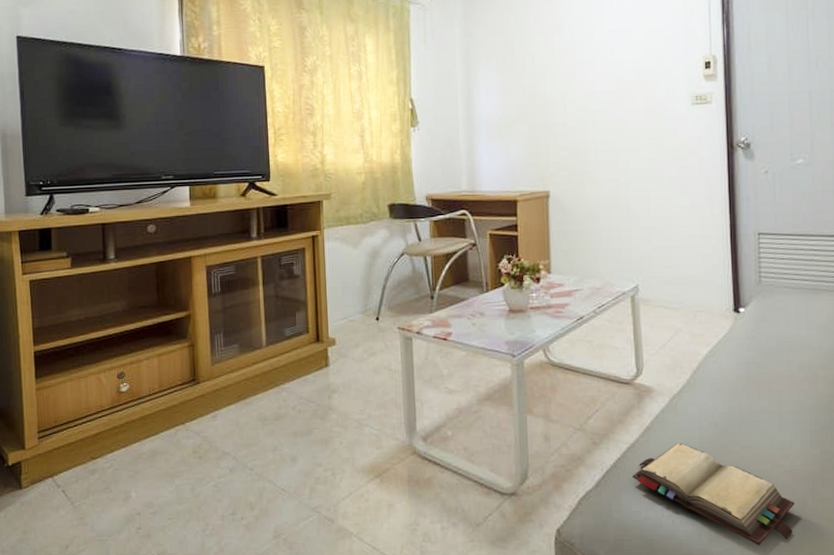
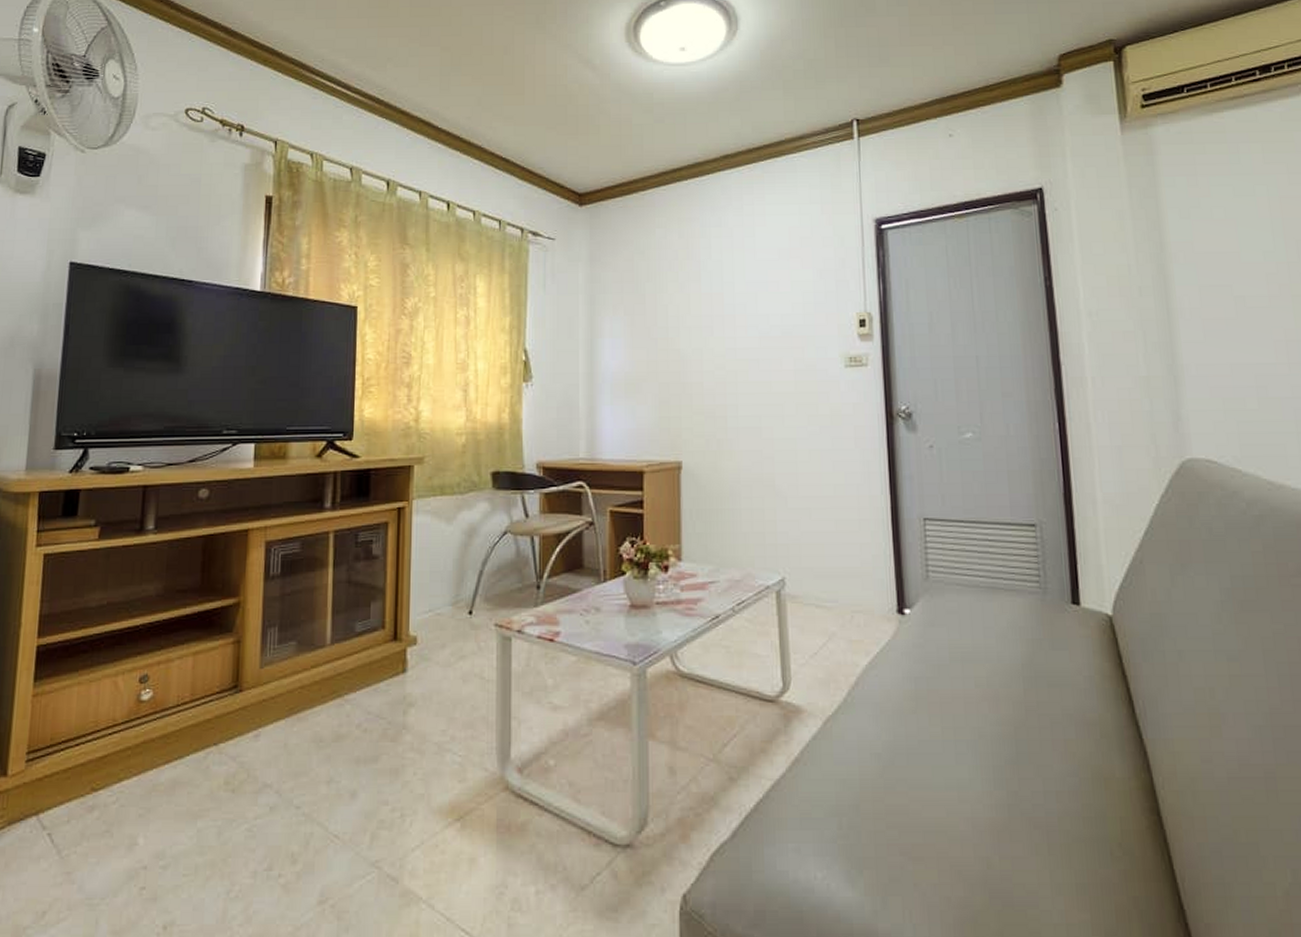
hardback book: present [632,442,794,545] -> none [777,778,977,920]

